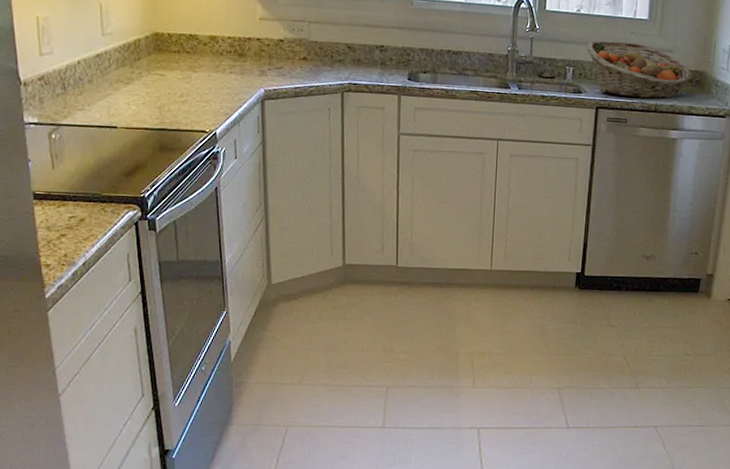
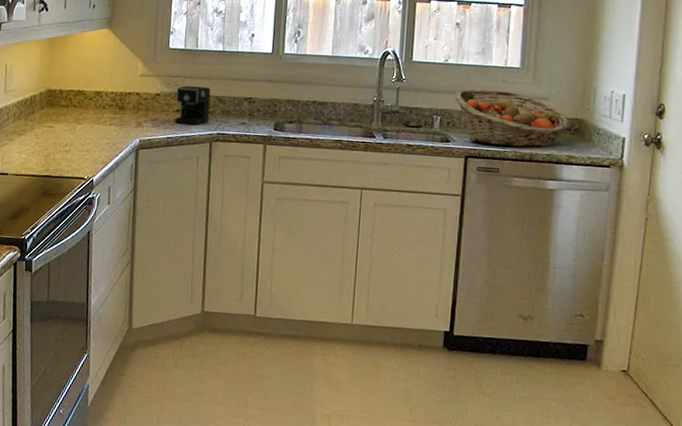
coffee maker: none [301,31,379,74] -> present [174,86,246,125]

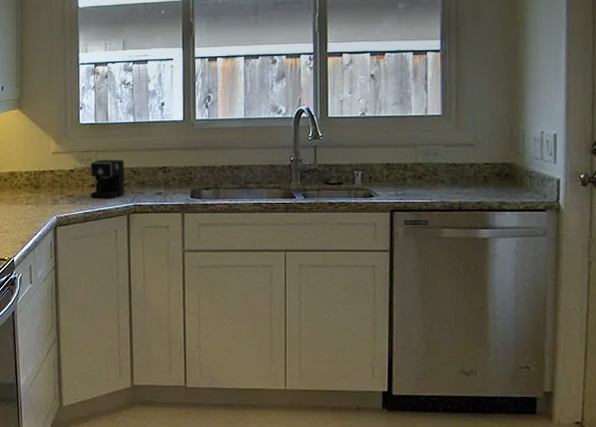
fruit basket: present [454,89,569,148] -> none [375,140,499,197]

